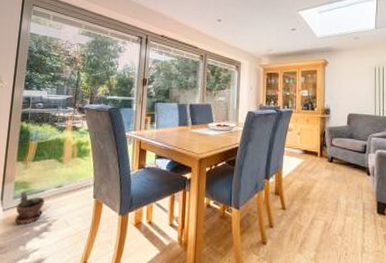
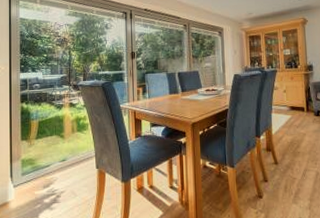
potted plant: present [14,191,45,225] -> none [25,167,51,198]

